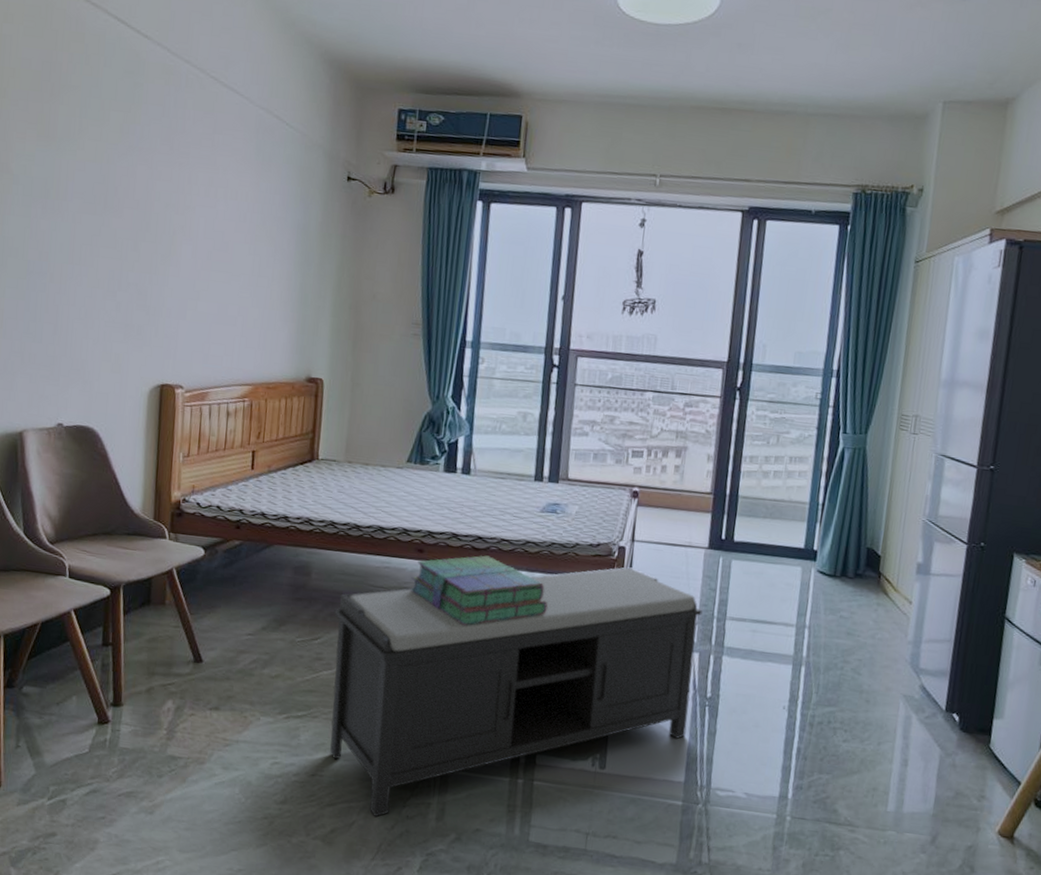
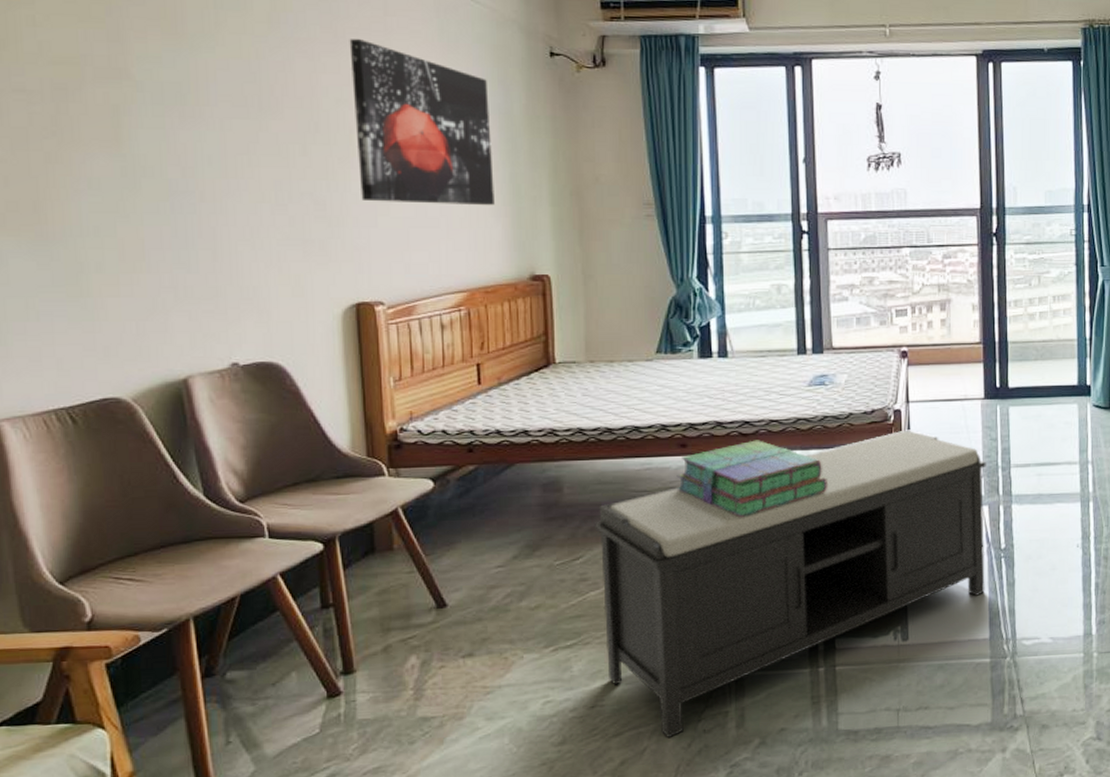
wall art: none [175,152,291,310] -> present [349,39,495,205]

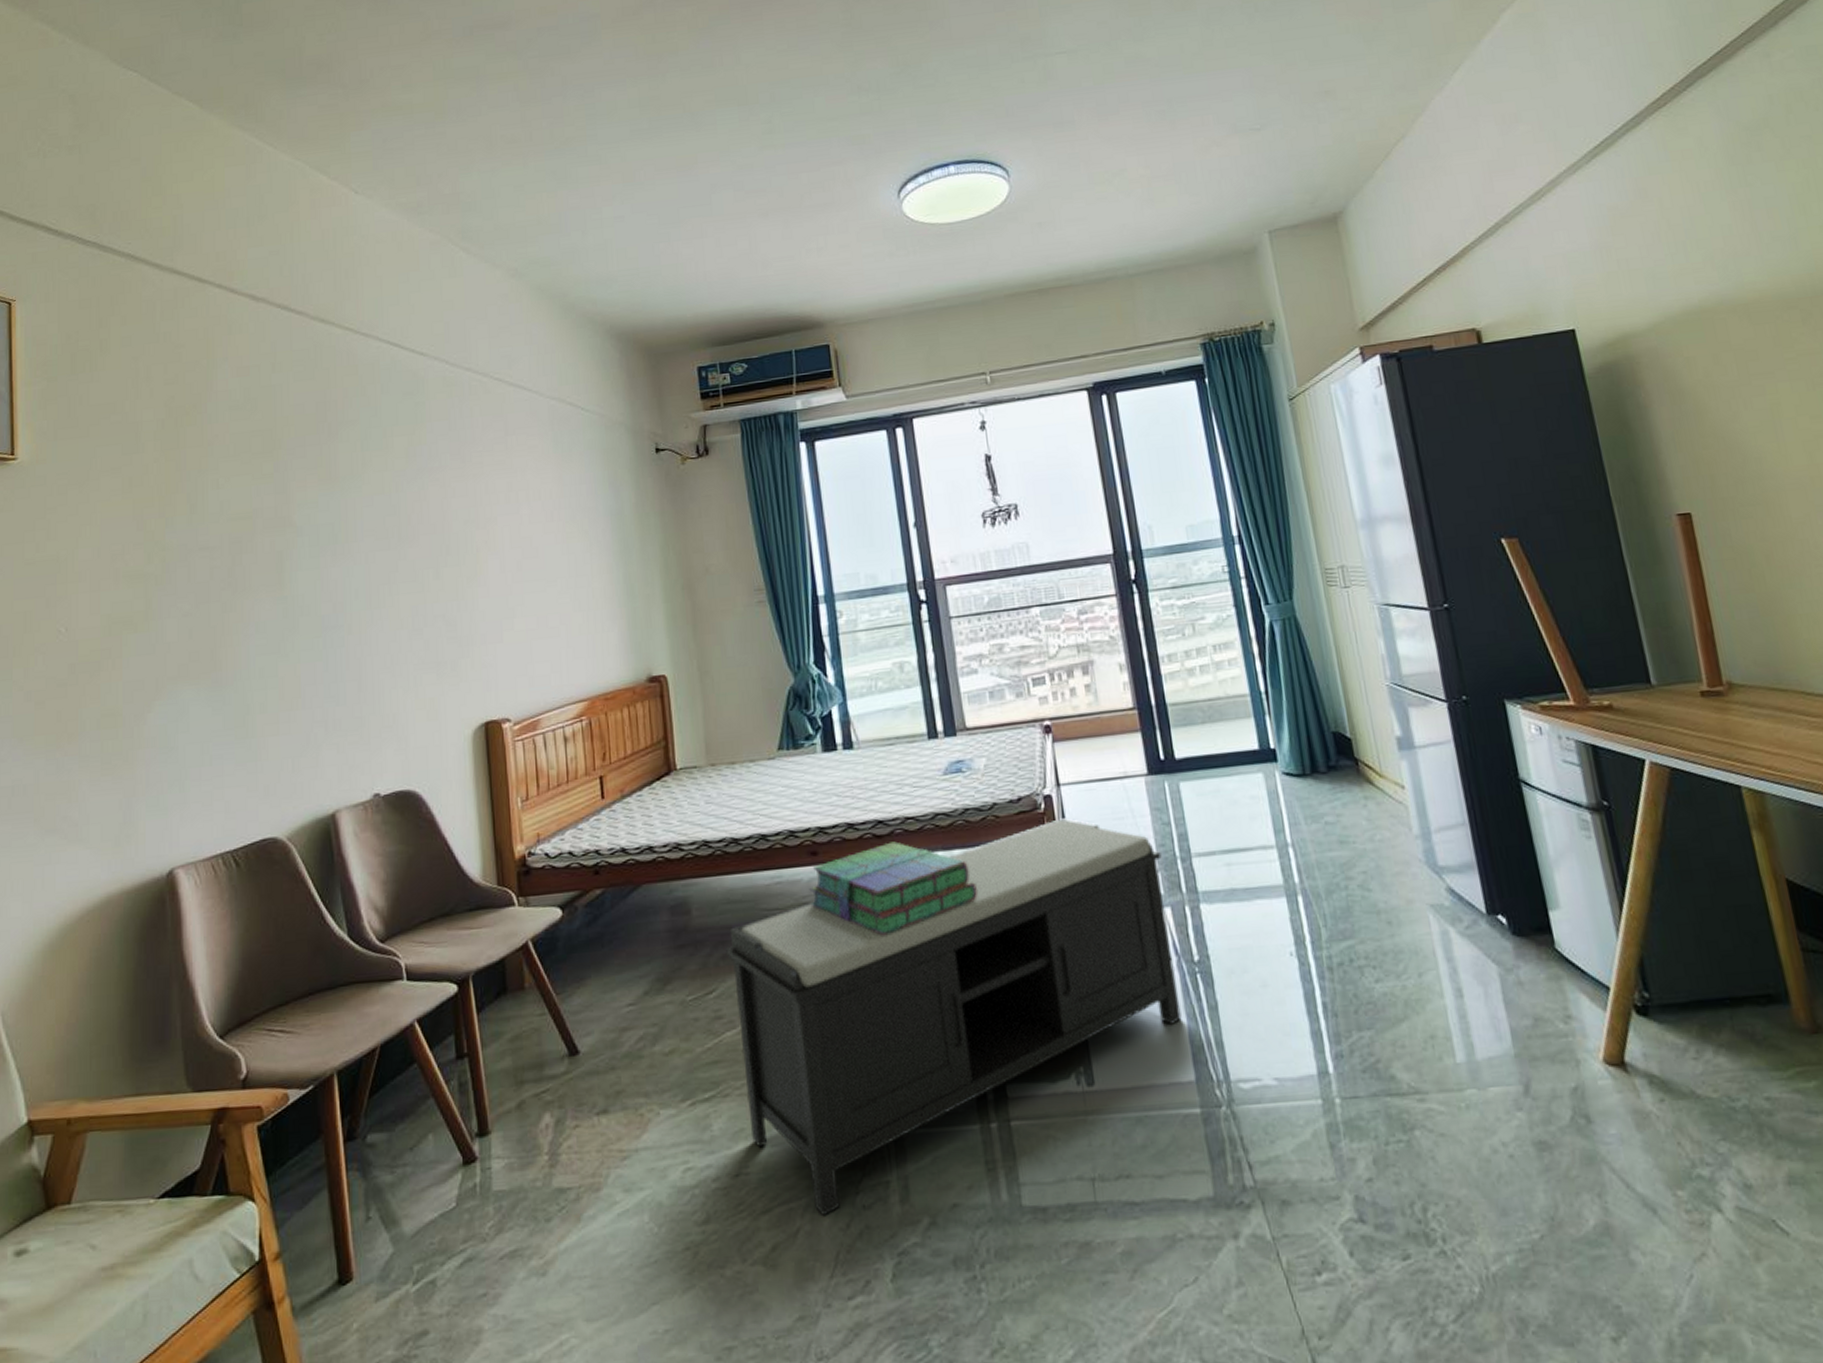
wall art: present [349,39,495,205] -> none [475,461,610,617]

